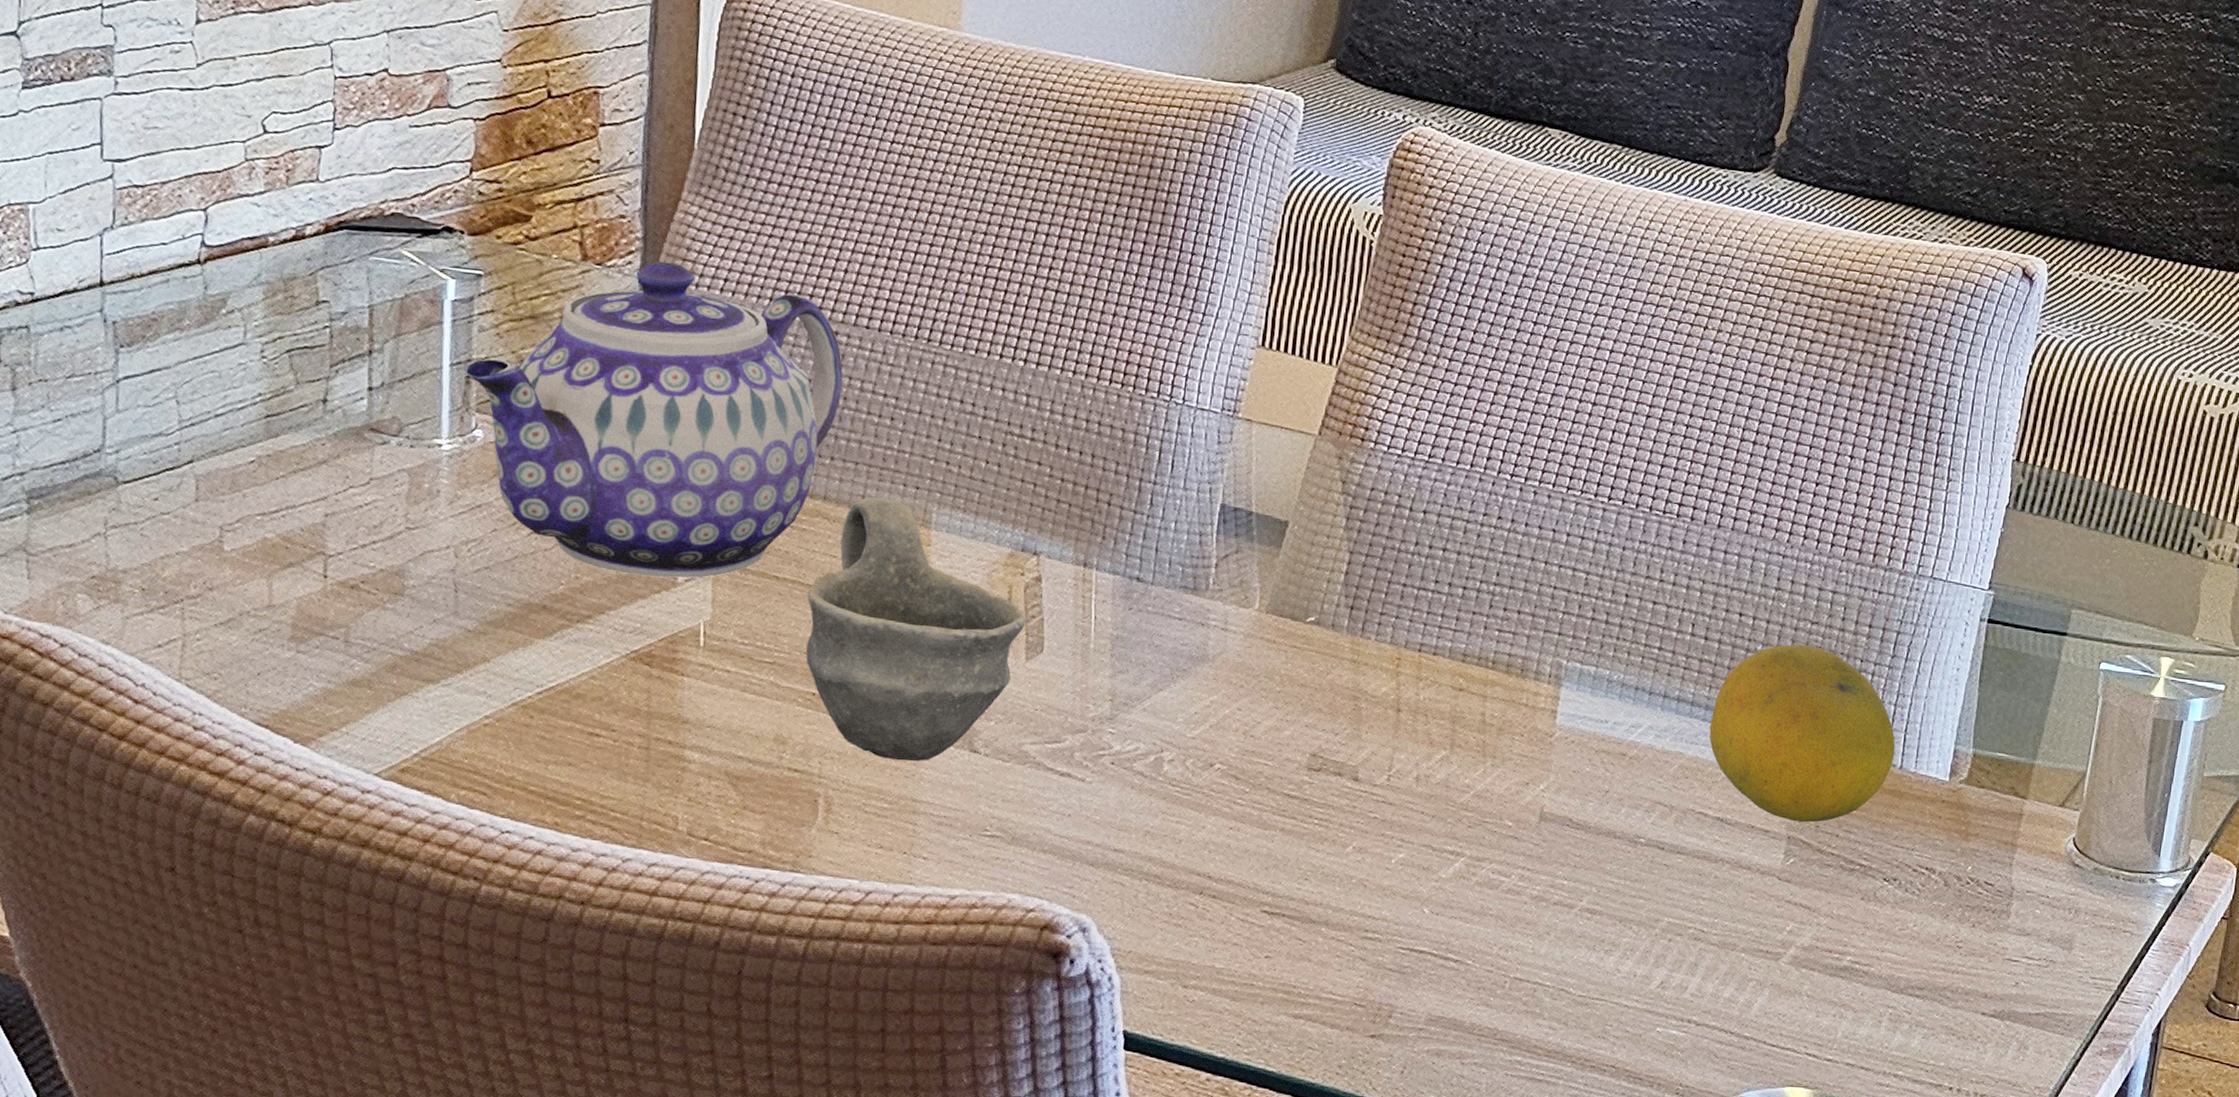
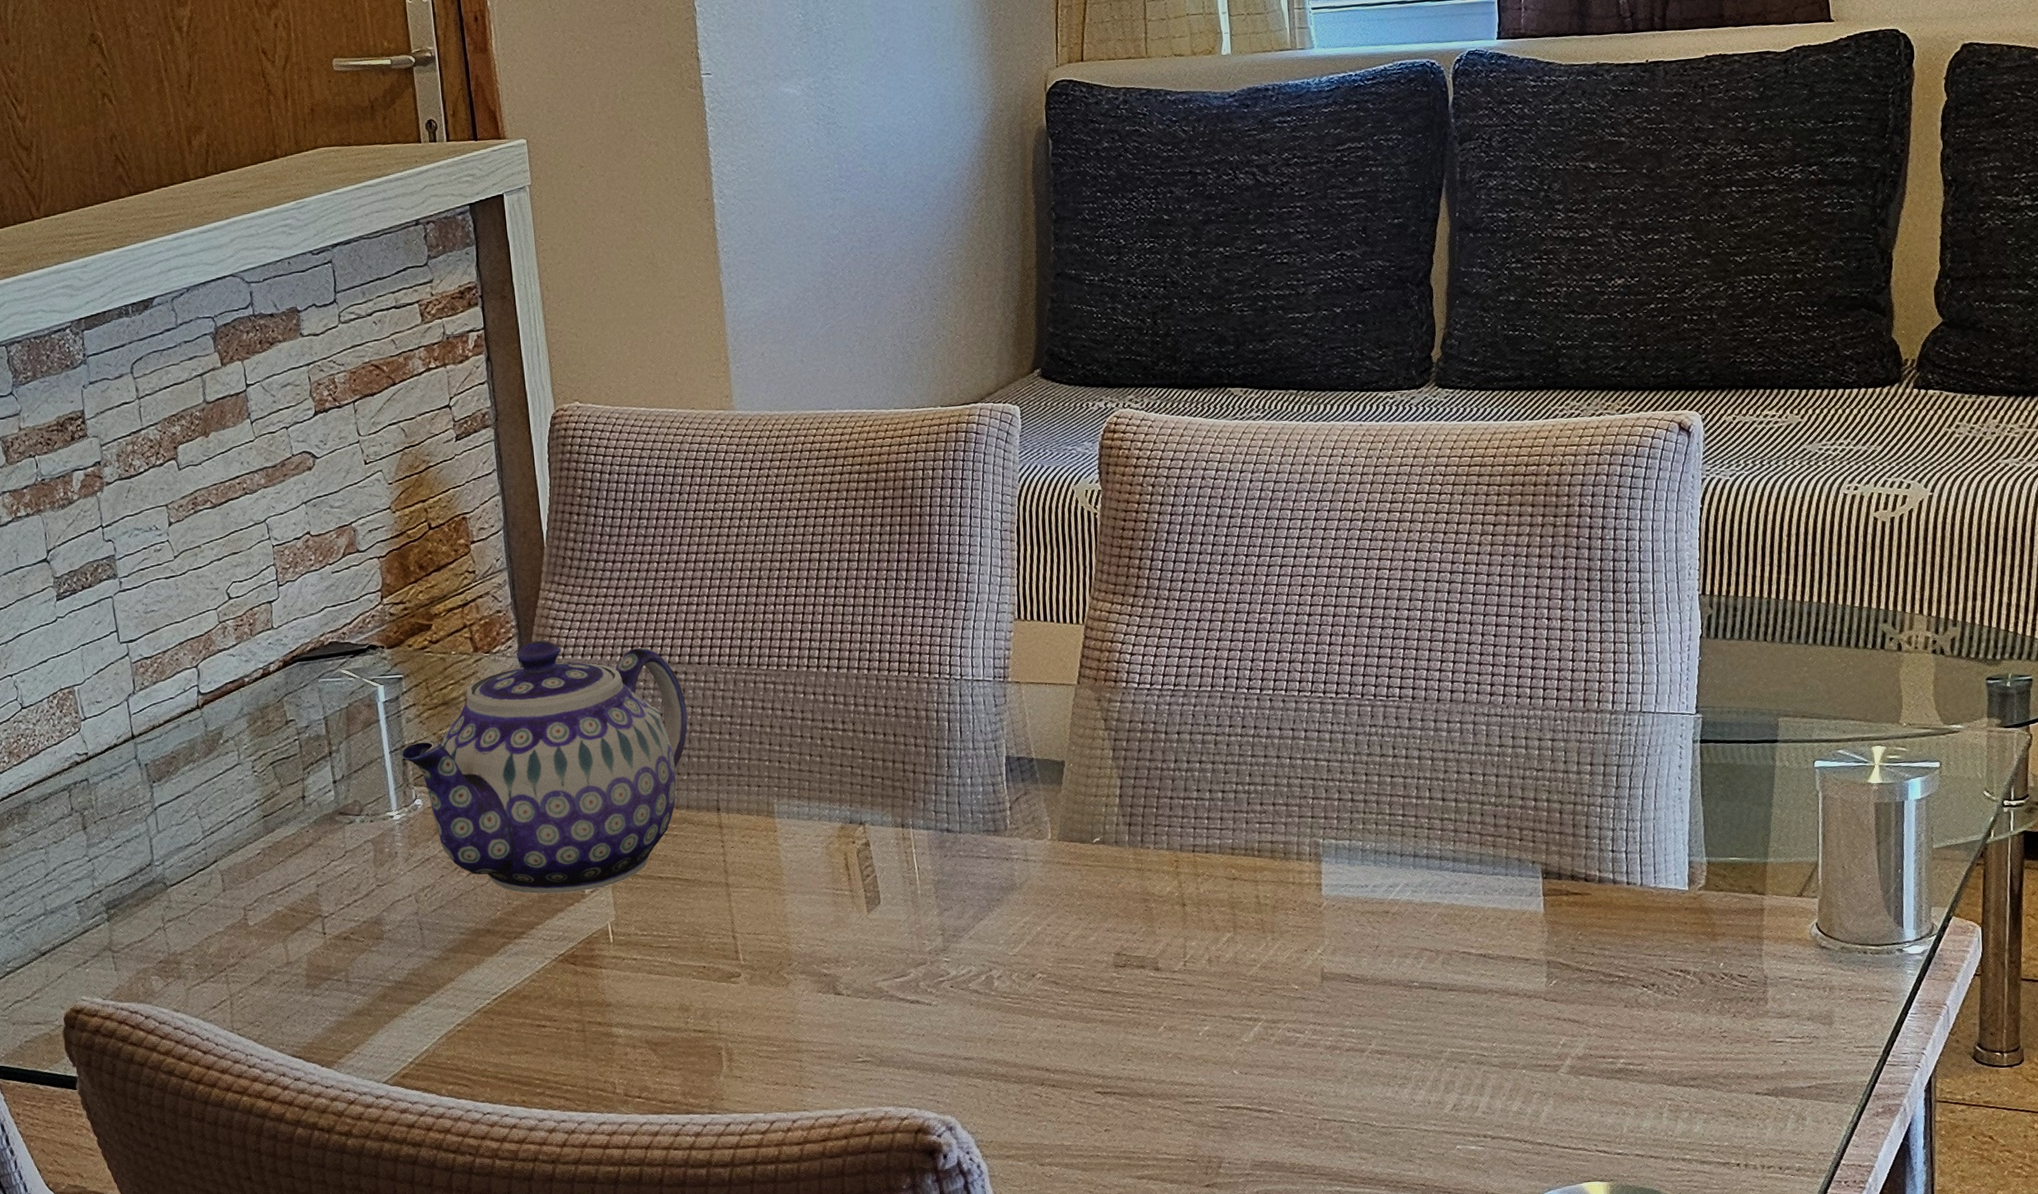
cup: present [806,497,1027,762] -> none [686,799,863,1011]
fruit: present [1709,644,1896,823] -> none [1459,790,1634,948]

